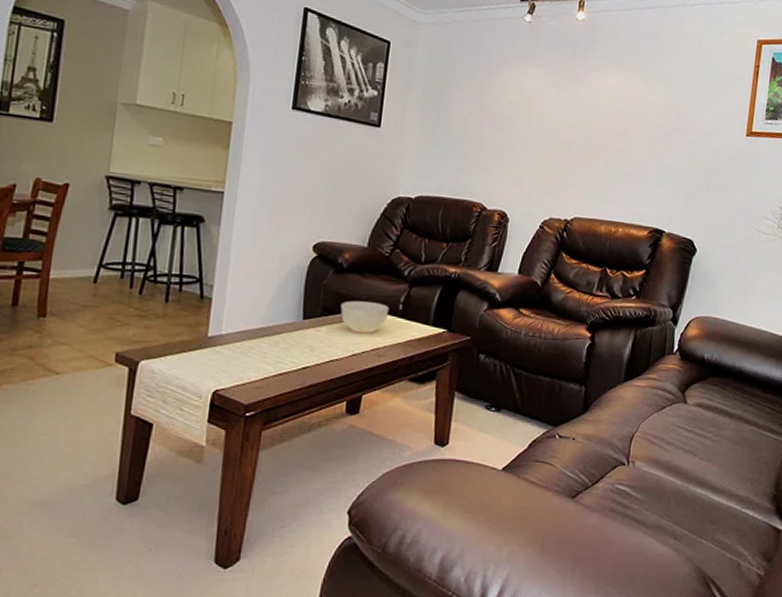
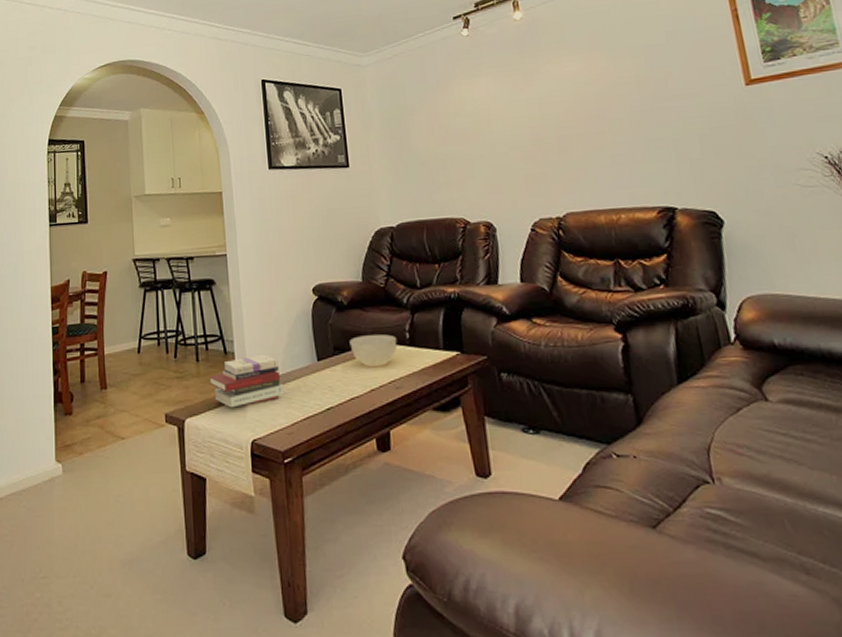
books: none [176,304,260,355] -> present [209,355,284,408]

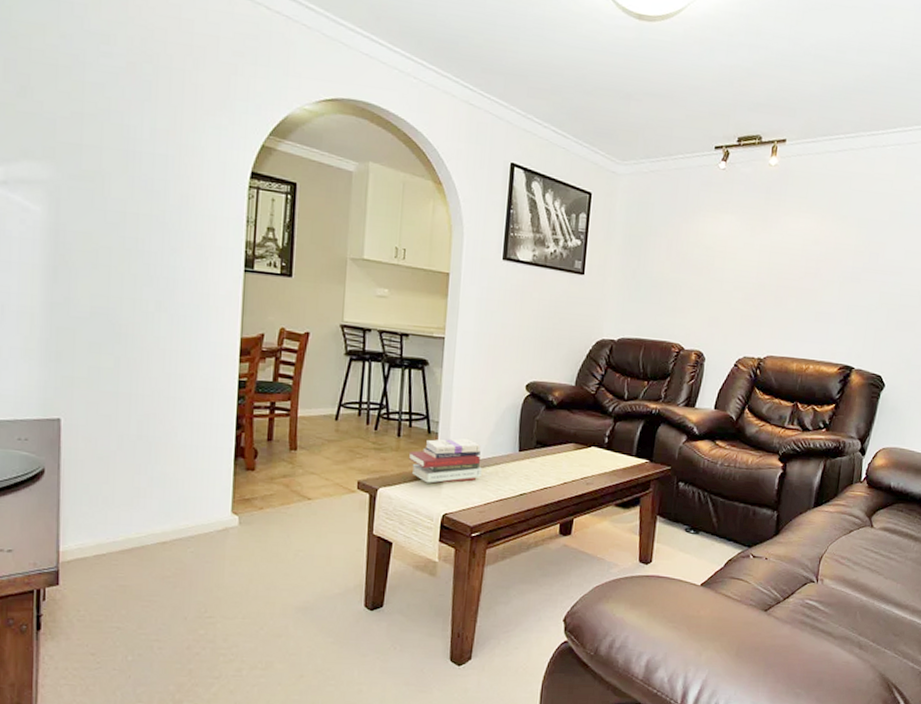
bowl: present [349,333,397,368] -> none [552,434,596,464]

